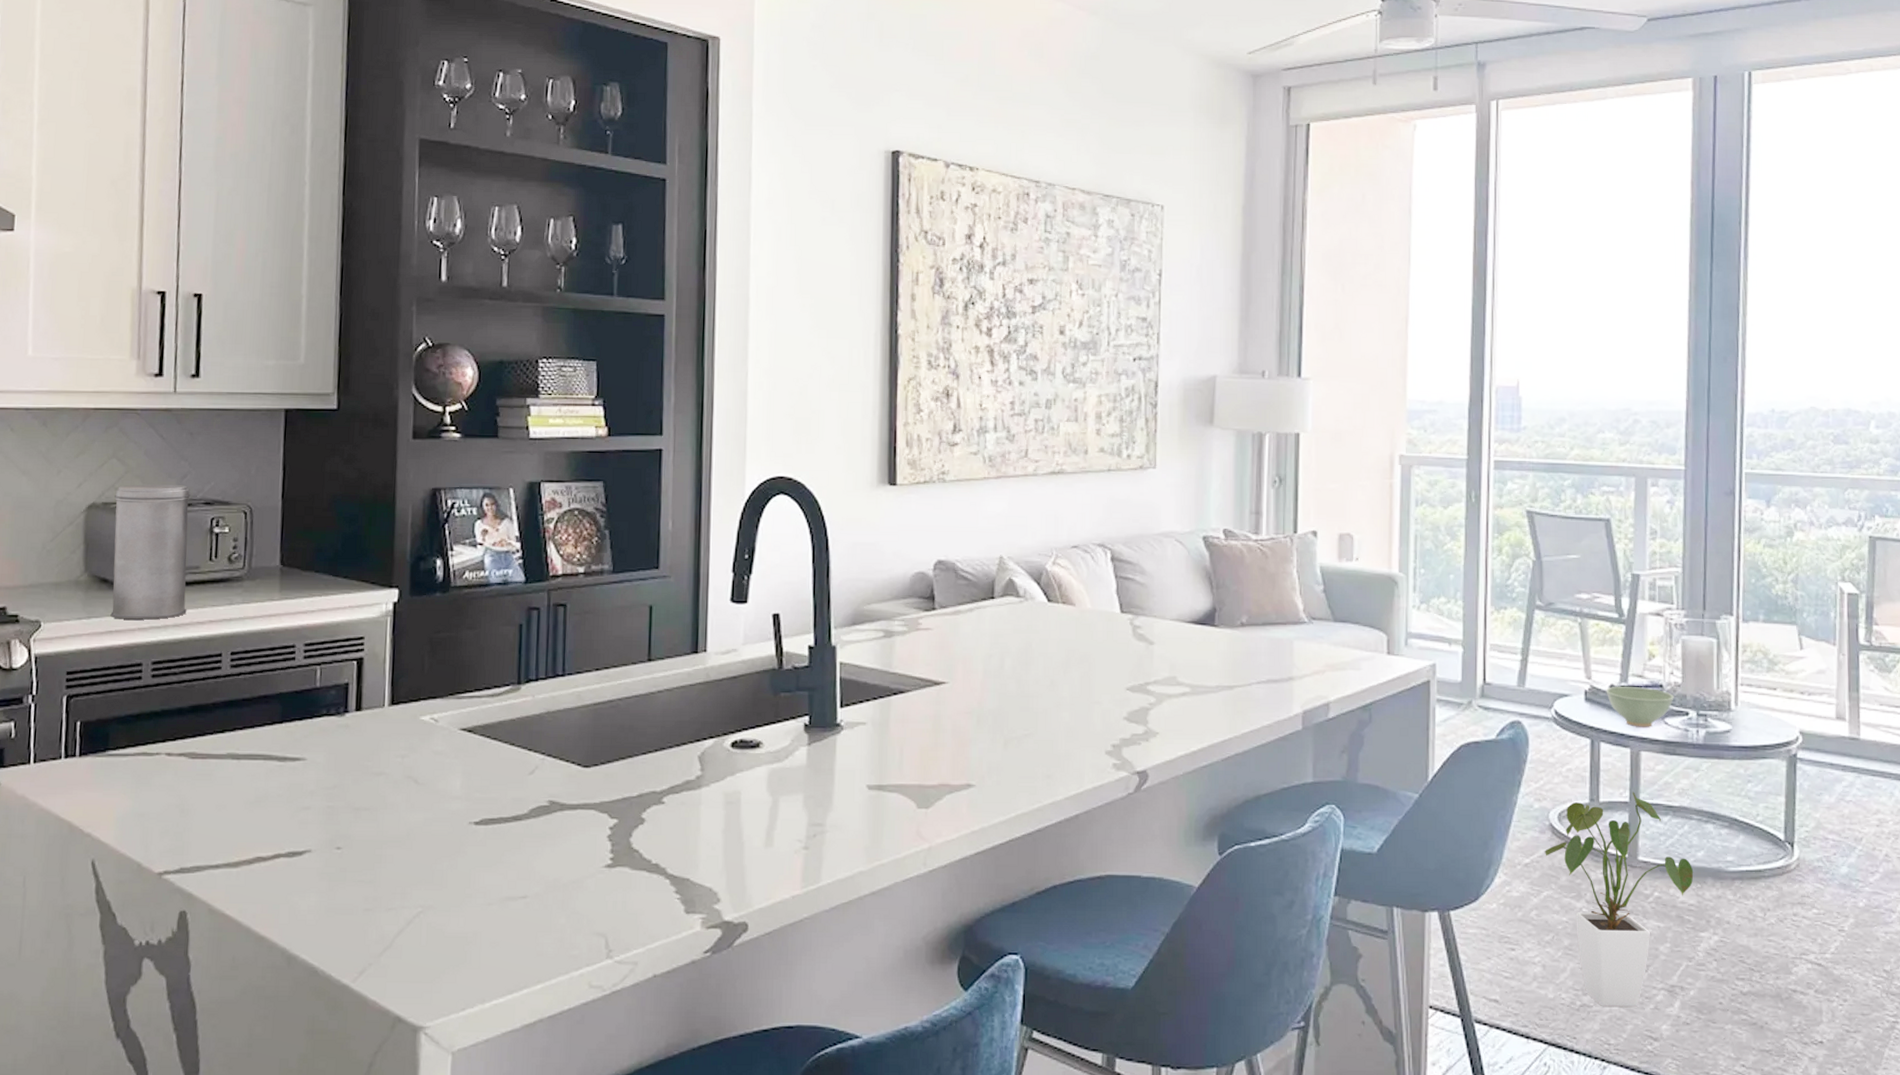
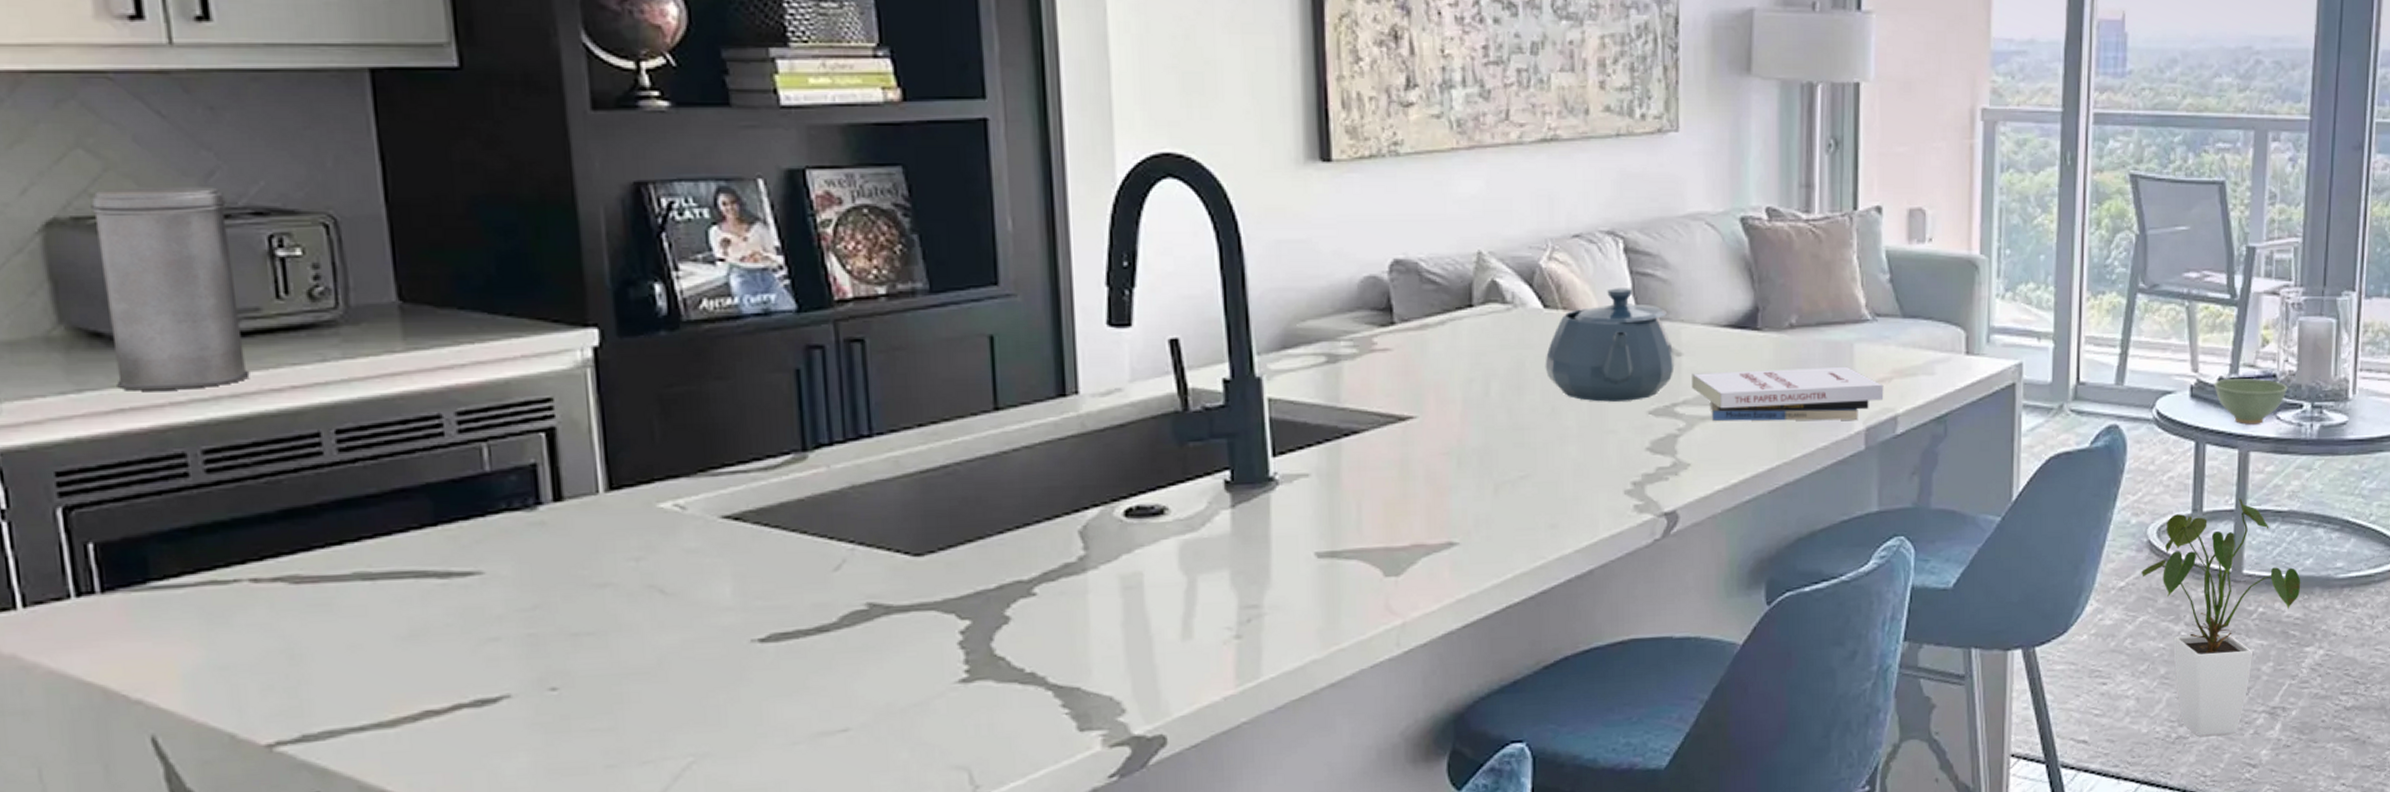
teapot: none [1047,588,1148,679] -> present [1545,288,1675,402]
books: none [1162,659,1318,704] -> present [1692,366,1884,421]

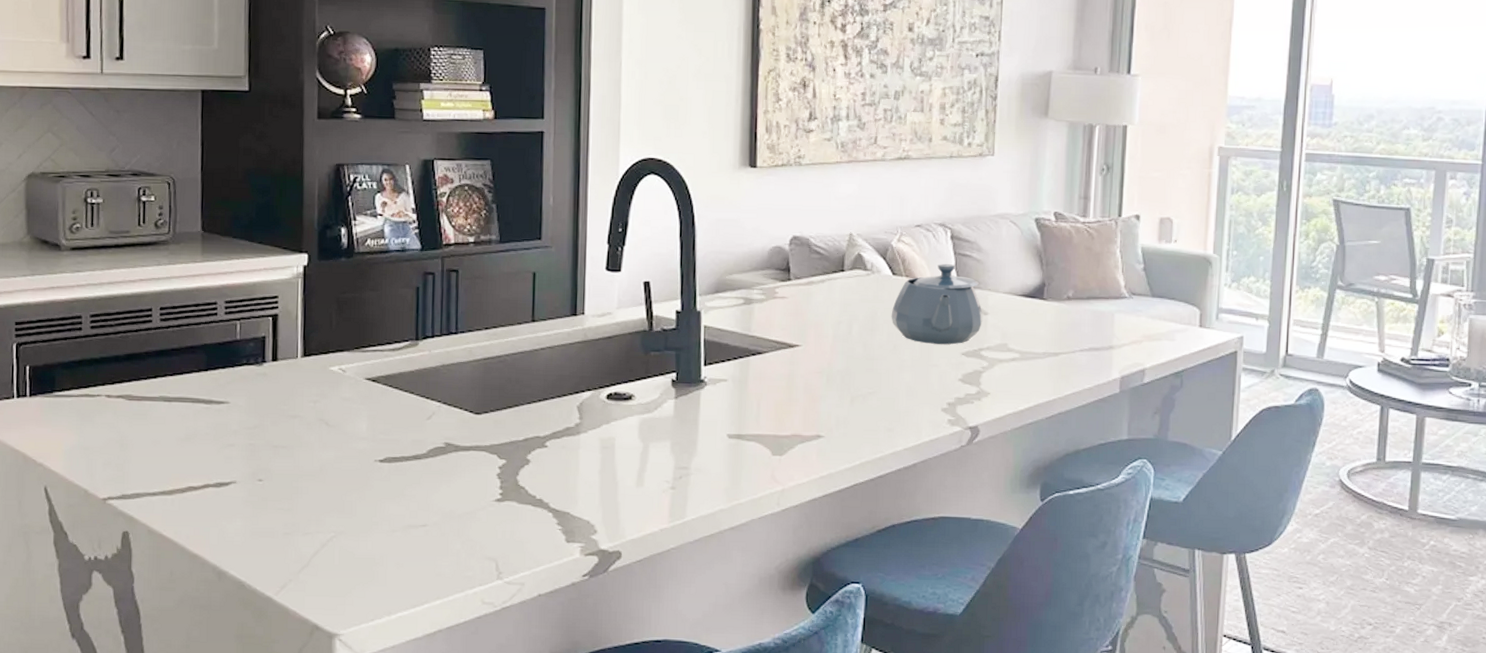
canister: present [91,186,250,391] -> none [51,156,120,278]
books: present [1692,366,1884,421] -> none [994,328,1136,370]
house plant: present [2142,498,2301,736] -> none [1334,453,1467,640]
bowl: present [2214,377,2288,425] -> none [1397,359,1459,396]

